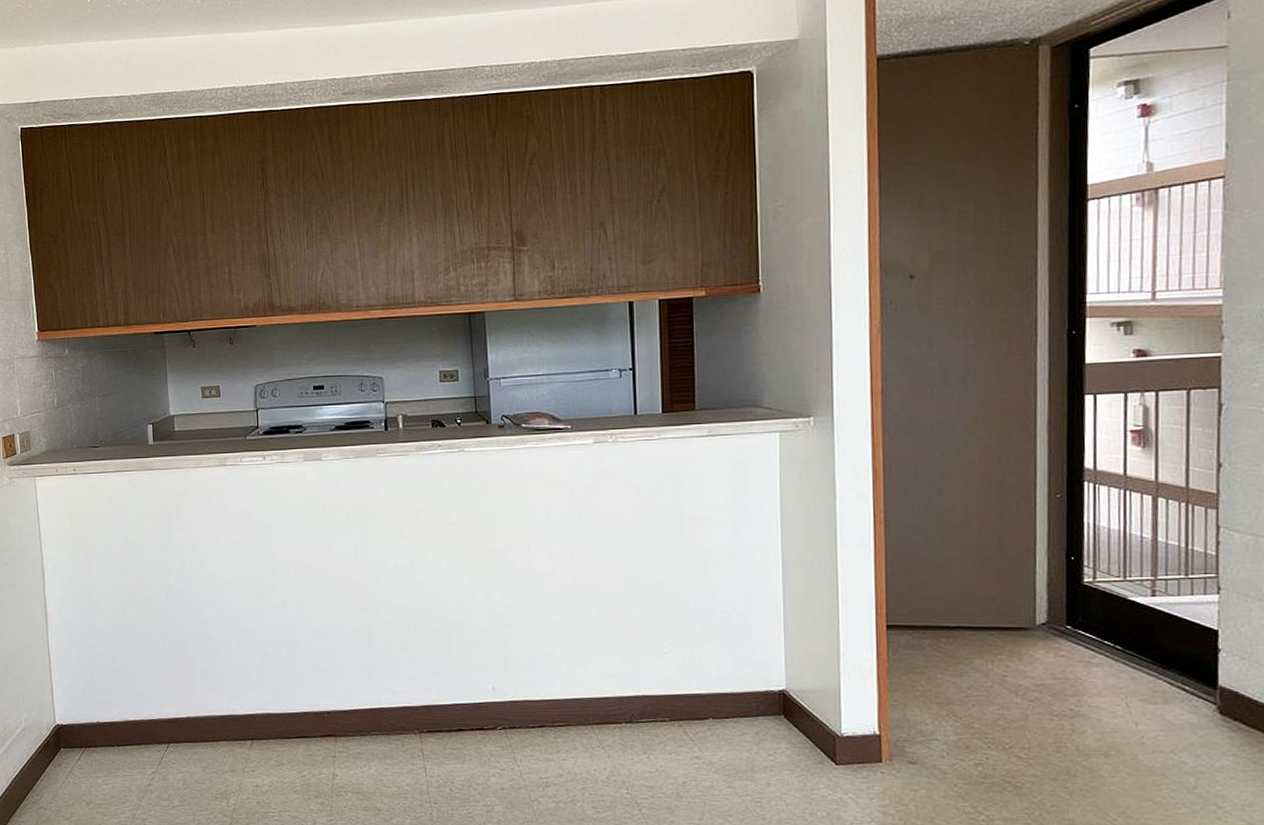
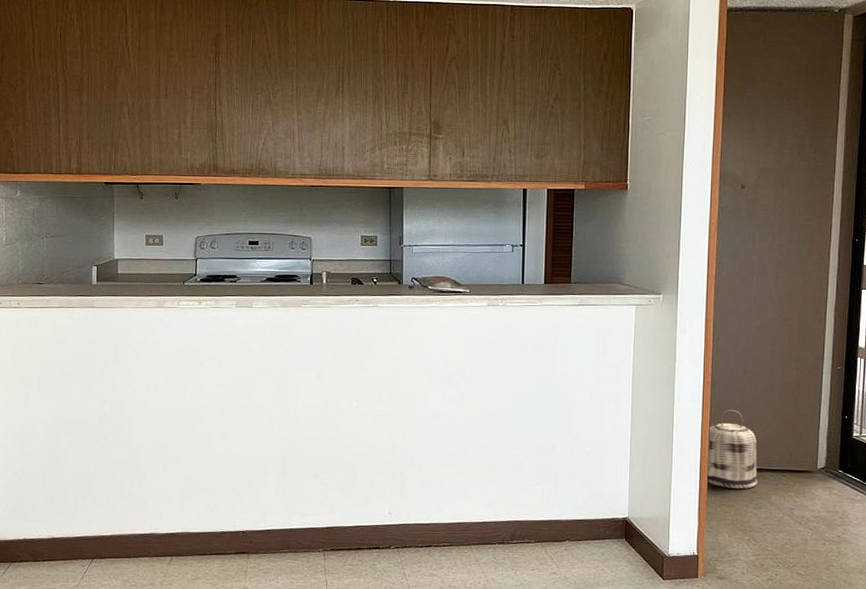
basket: none [883,554,955,652] -> present [705,409,758,489]

